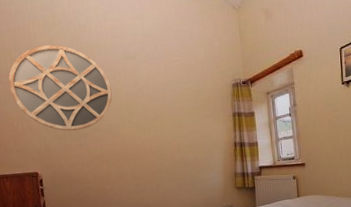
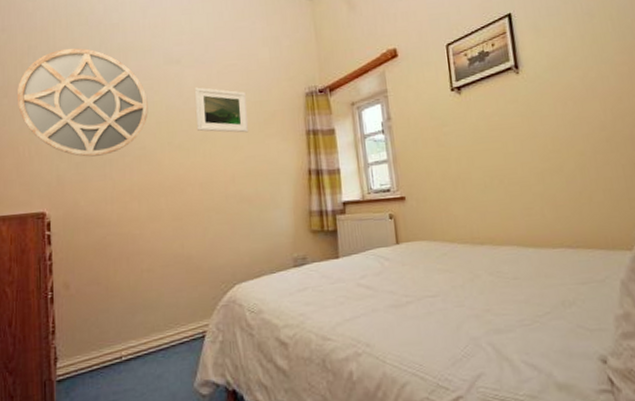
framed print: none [147,78,190,114] -> present [194,87,249,133]

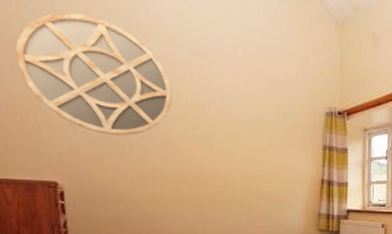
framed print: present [194,87,249,133] -> none [221,86,272,138]

